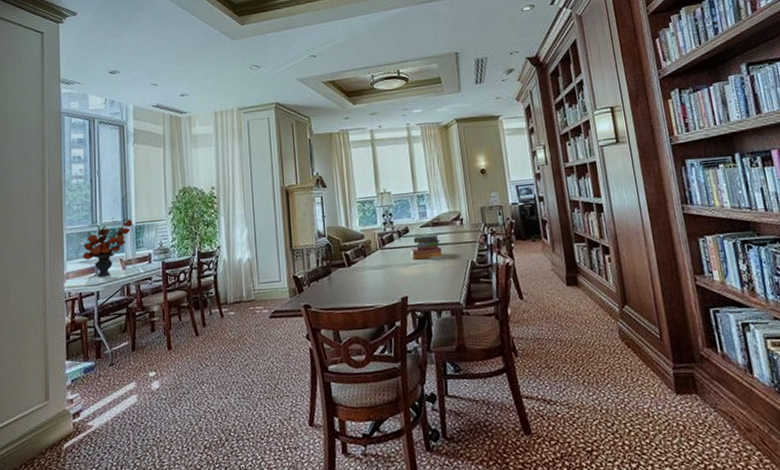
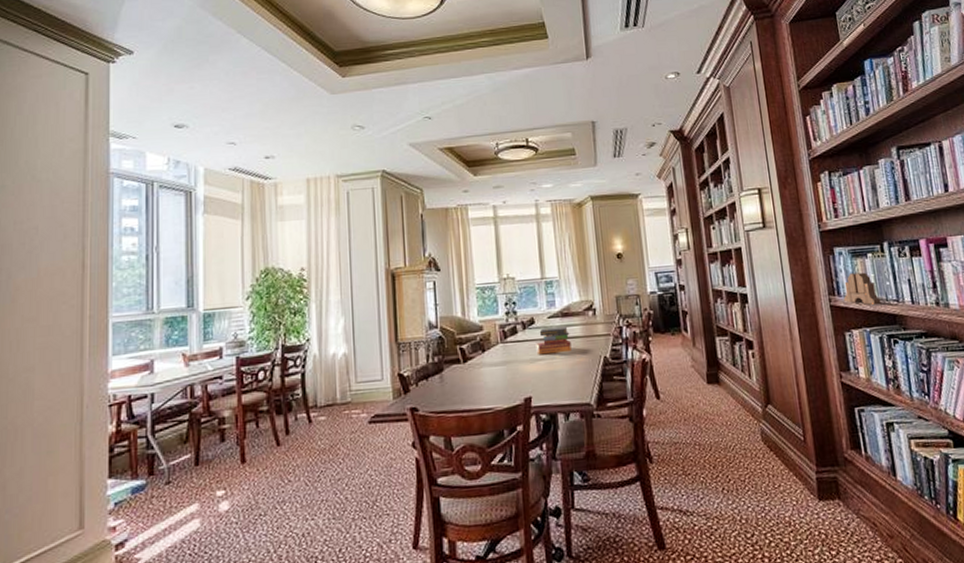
bouquet: present [82,217,133,278] -> none [133,303,200,377]
bookend: none [696,182,734,213] -> present [843,272,882,306]

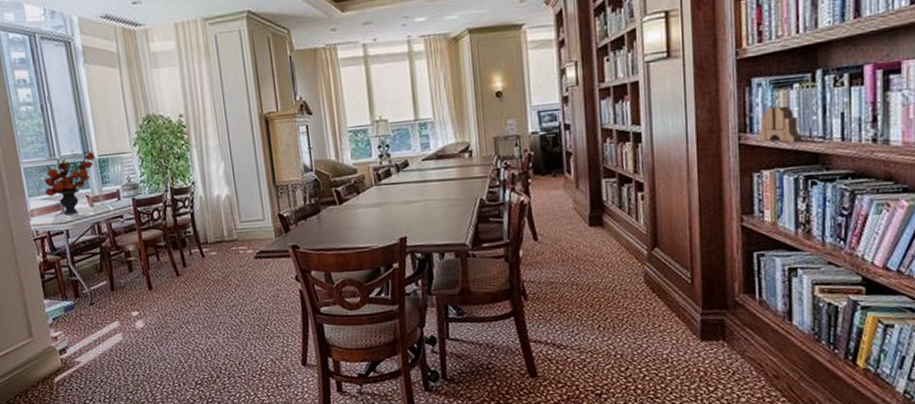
bouquet: none [133,303,200,377] -> present [44,149,95,215]
books: present [536,326,572,355] -> none [410,168,447,197]

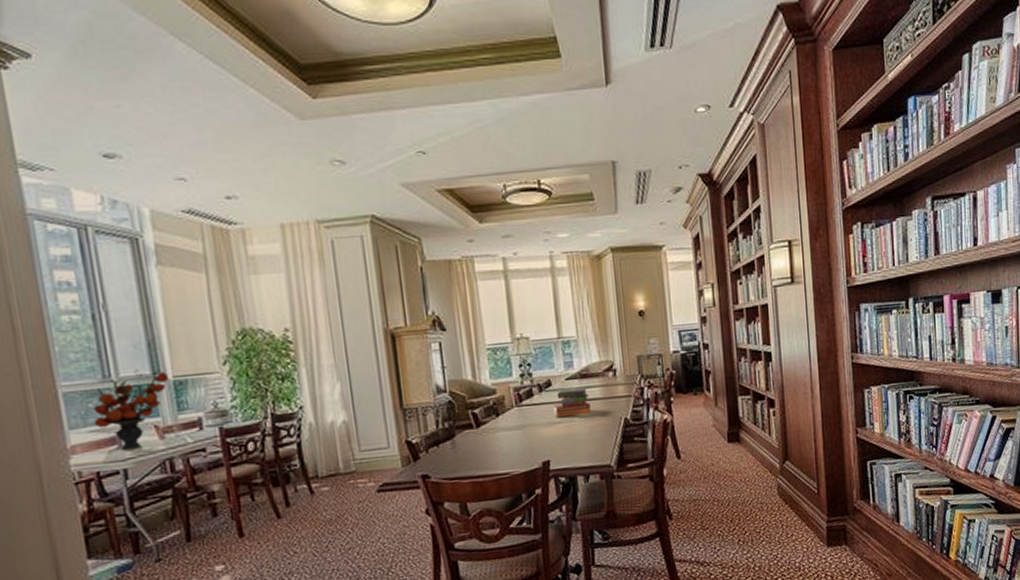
books: none [410,168,447,197] -> present [553,388,591,418]
bookend: present [757,105,803,143] -> none [866,329,901,362]

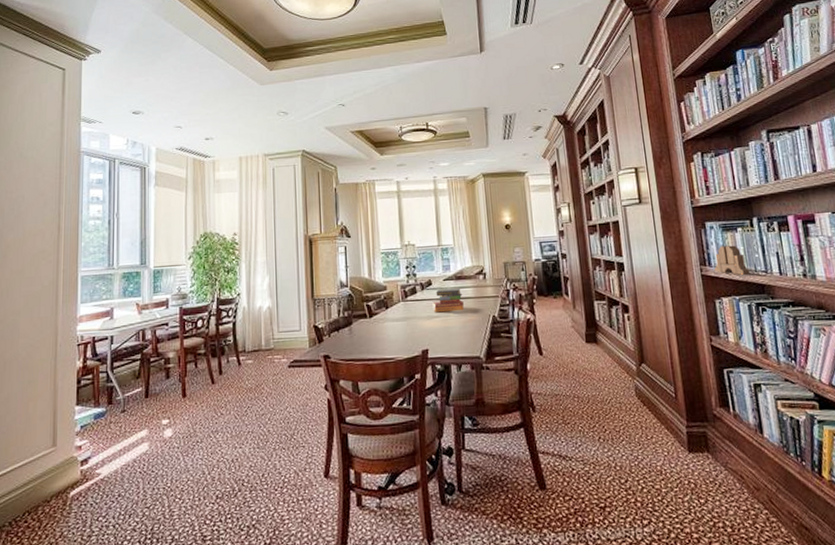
bouquet: present [93,369,169,451] -> none [97,261,151,322]
bookend: none [866,329,901,362] -> present [714,245,751,276]

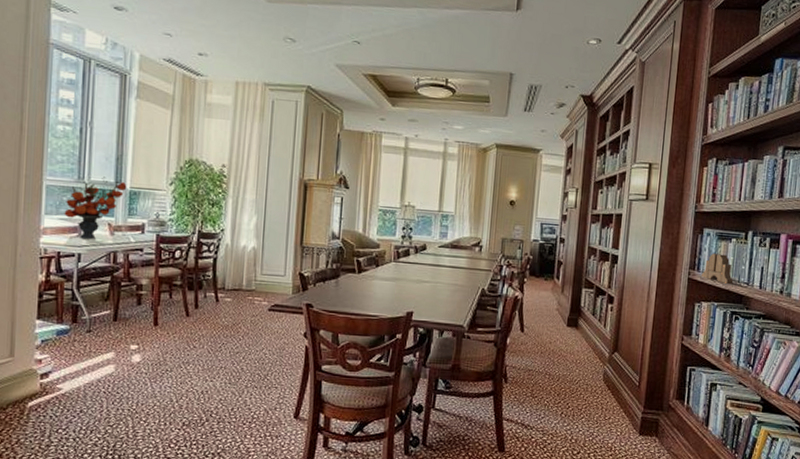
bouquet: none [97,261,151,322] -> present [64,177,127,240]
books: present [432,288,464,313] -> none [424,255,456,280]

